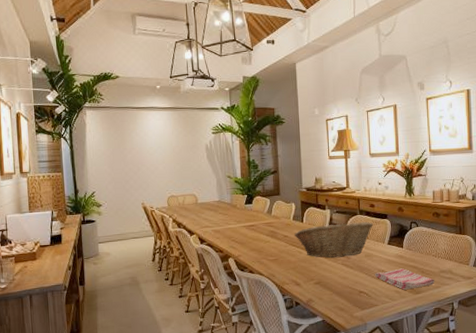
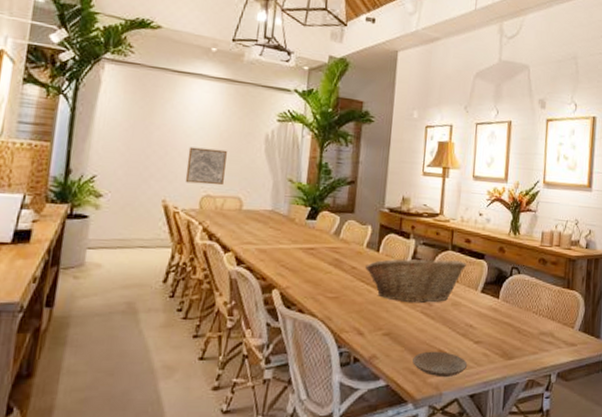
wall art: none [153,161,182,189] -> present [185,147,227,186]
plate: none [340,292,384,312] -> present [412,351,468,378]
dish towel: present [375,268,435,290] -> none [460,325,533,353]

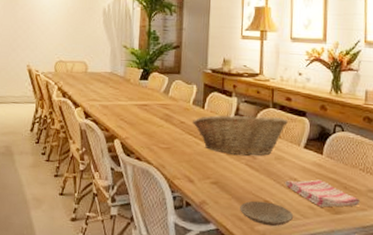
wall art: present [185,147,227,186] -> none [43,21,74,53]
dish towel: none [460,325,533,353] -> present [285,179,361,207]

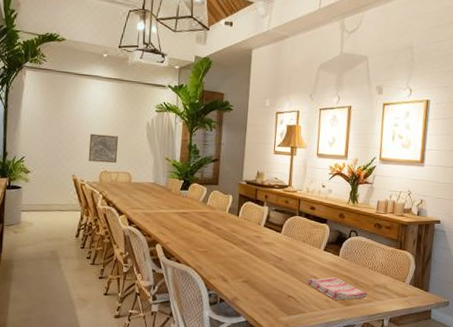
wall art: none [43,21,74,53] -> present [88,133,118,164]
fruit basket: present [193,113,288,156] -> none [228,220,311,258]
plate: present [240,200,294,227] -> none [267,296,312,318]

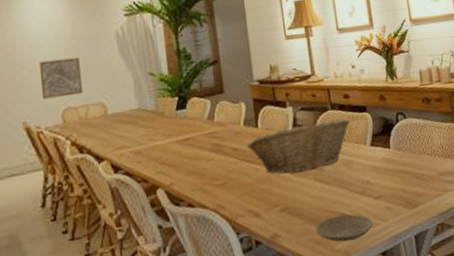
fruit basket: none [228,220,311,258] -> present [247,118,350,174]
plate: none [267,296,312,318] -> present [316,214,373,242]
dish towel: present [306,277,368,300] -> none [358,175,434,205]

